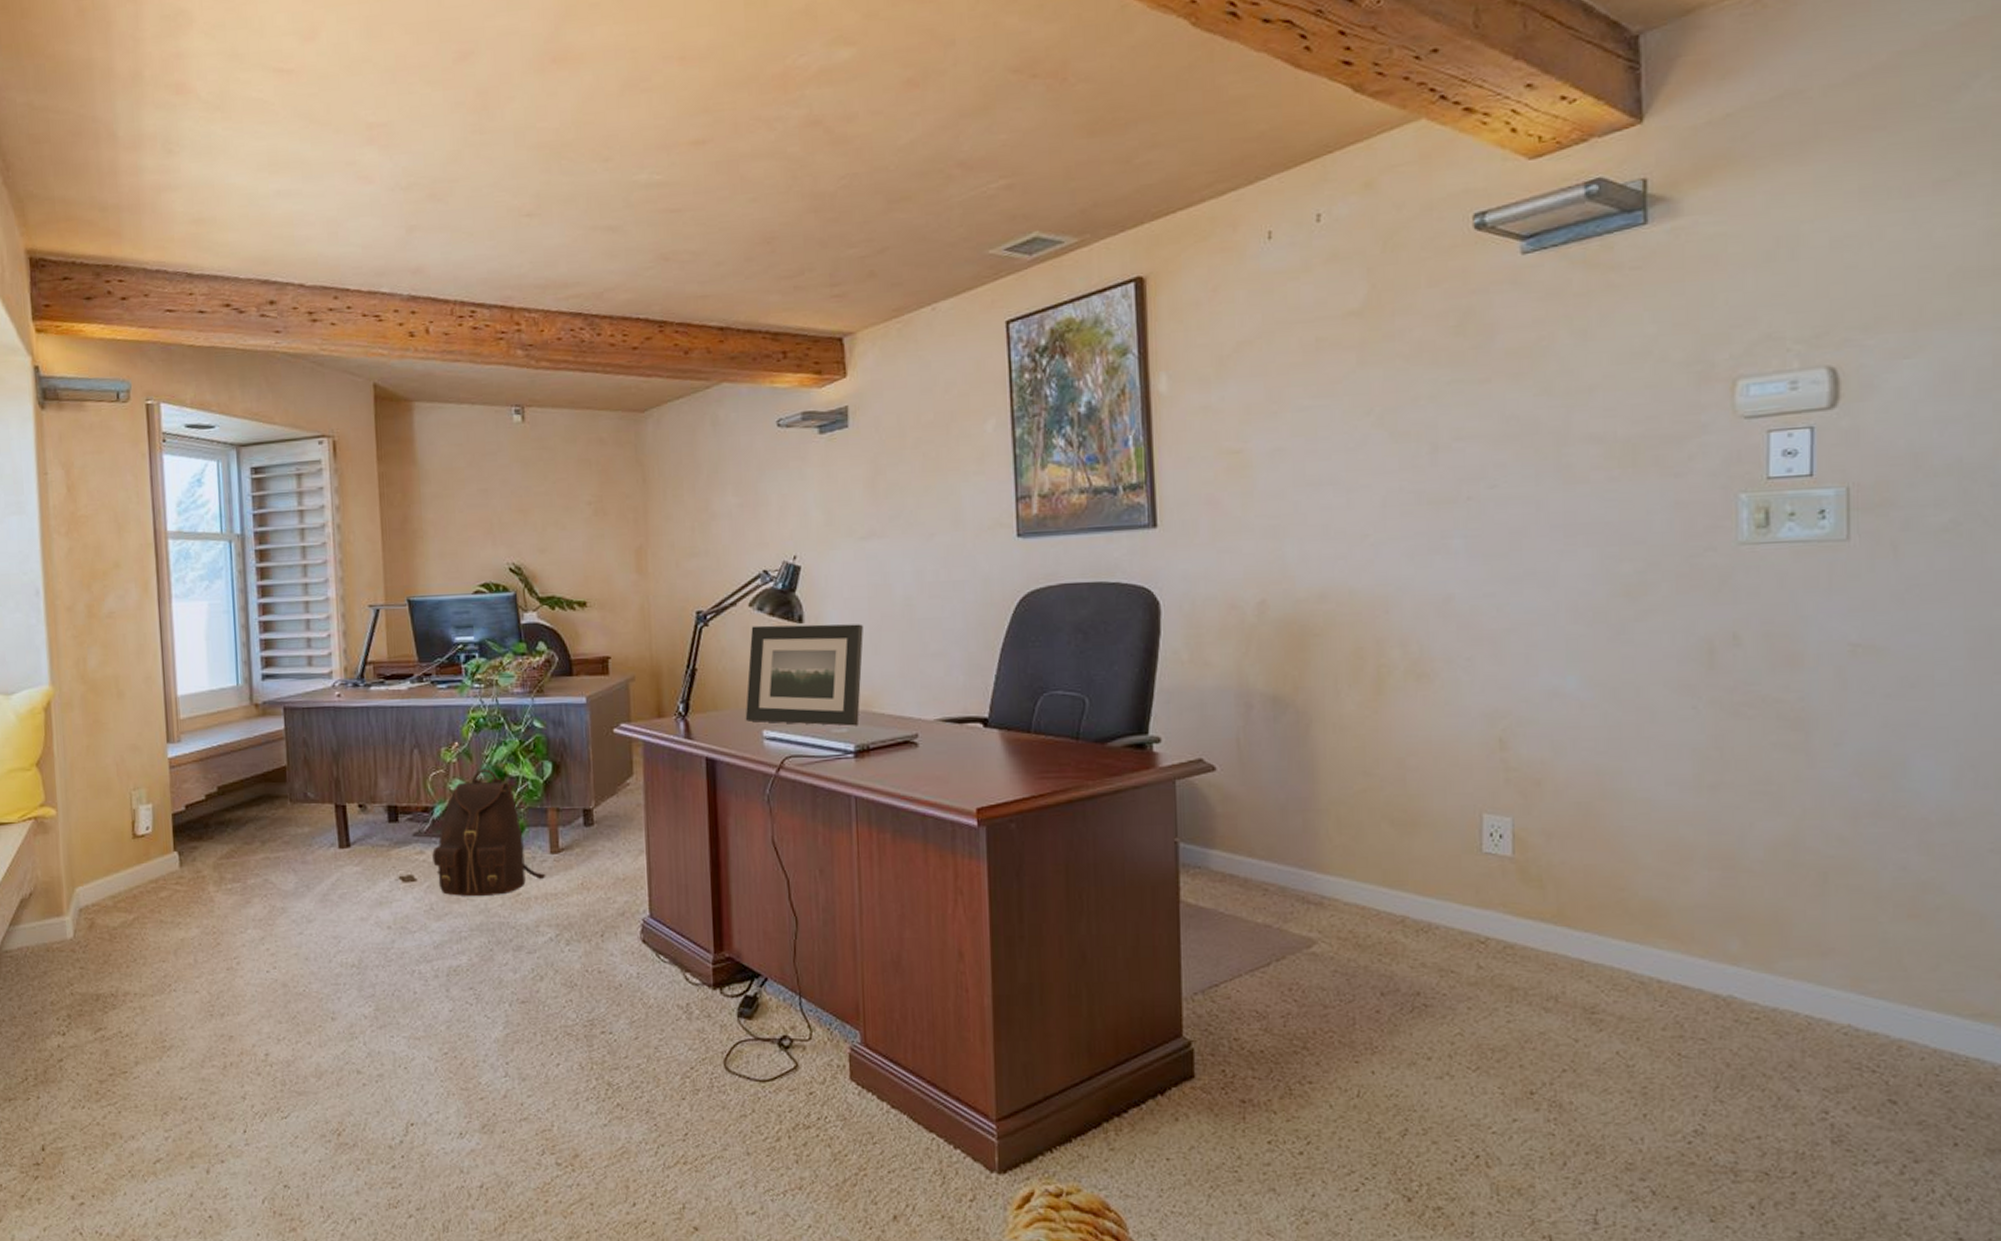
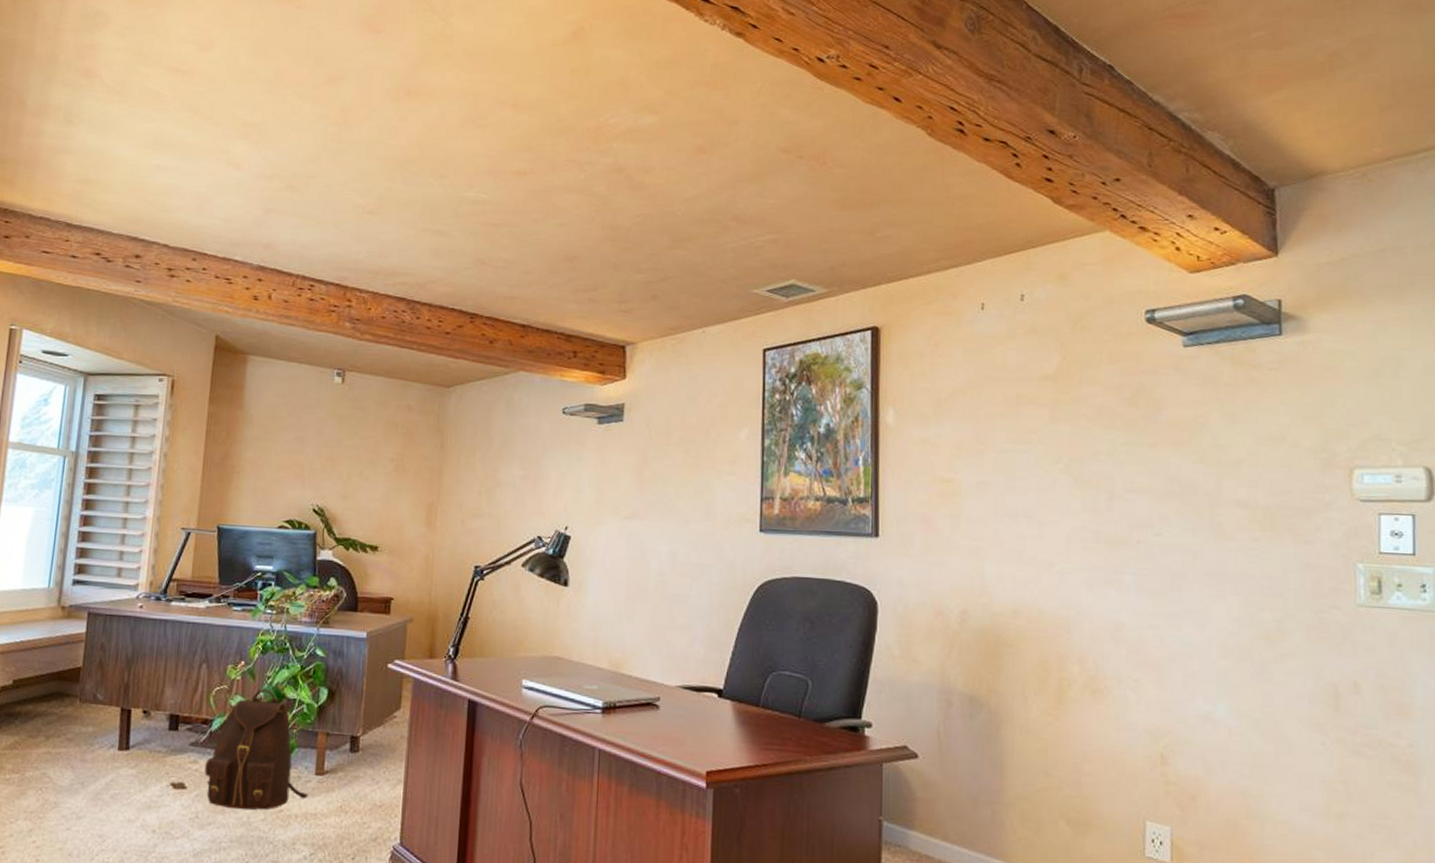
picture frame: present [745,624,863,727] -> none [507,584,620,685]

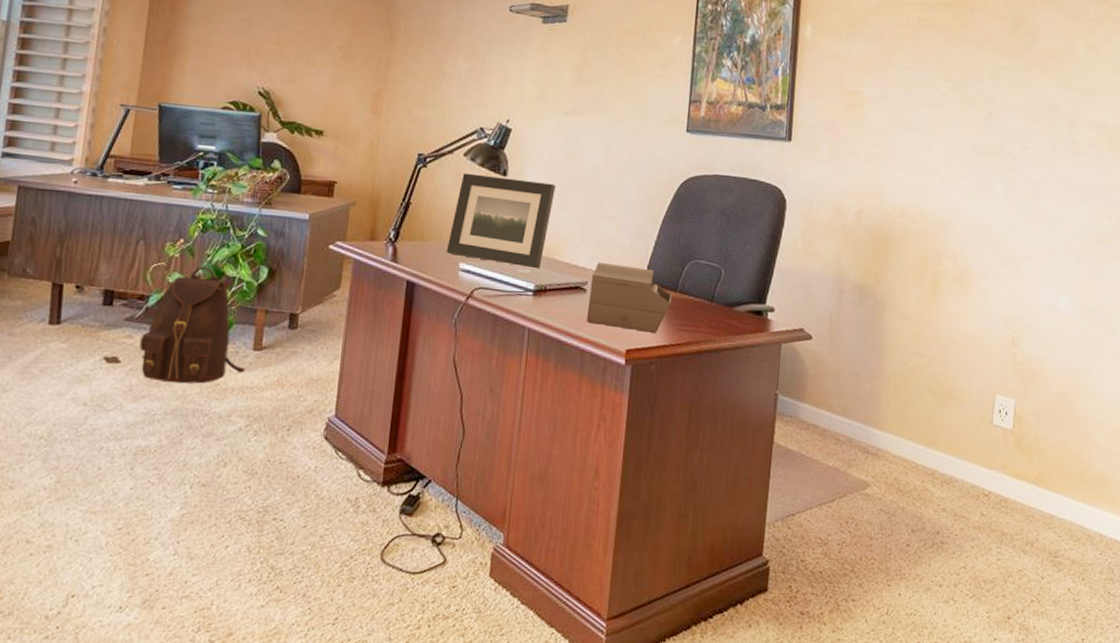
picture frame: none [507,584,620,685] -> present [446,173,555,269]
sewing box: none [660,675,754,752] -> present [586,262,672,333]

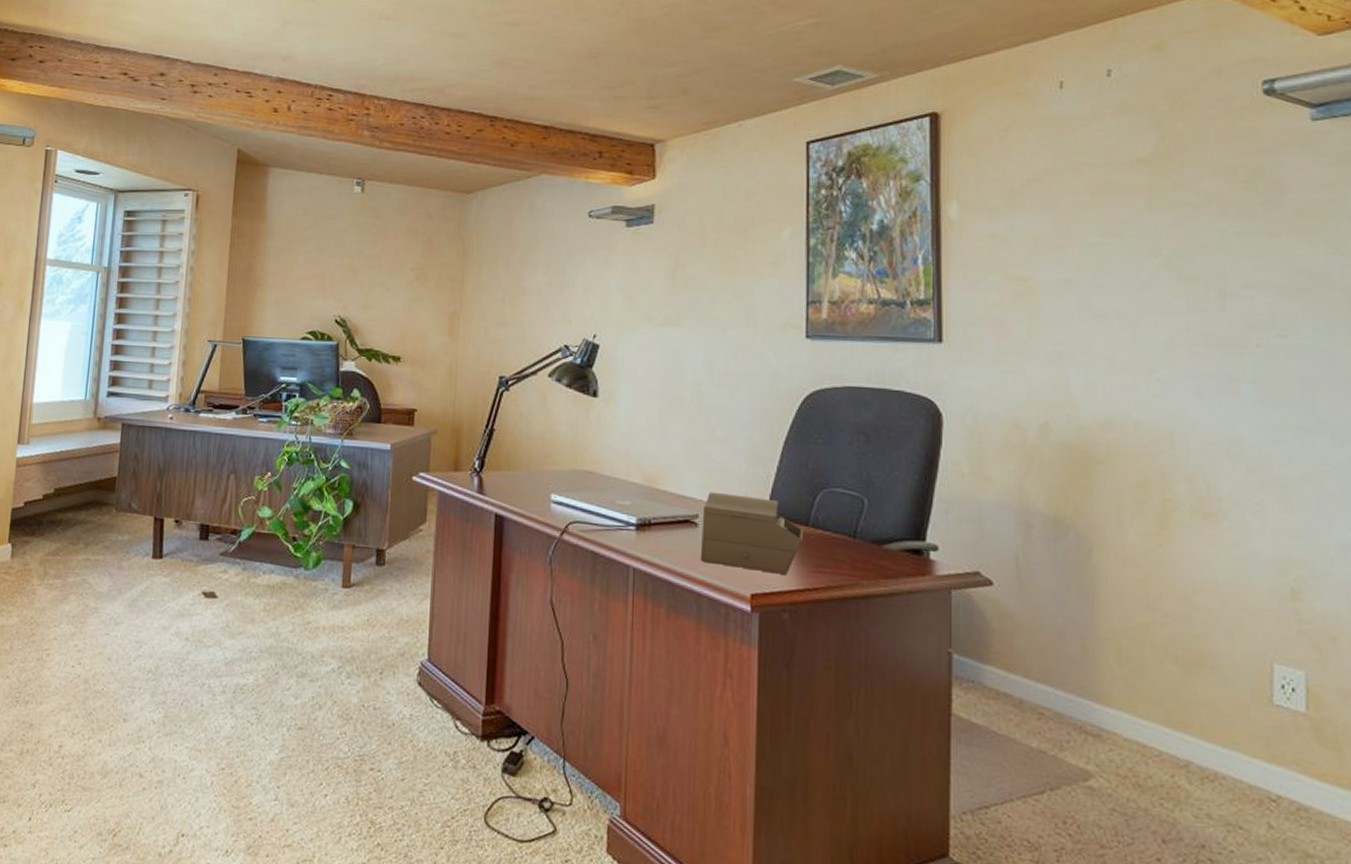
backpack: present [139,266,246,384] -> none [234,500,336,621]
picture frame: present [446,173,555,269] -> none [535,395,653,500]

